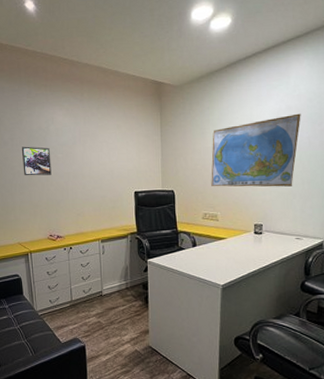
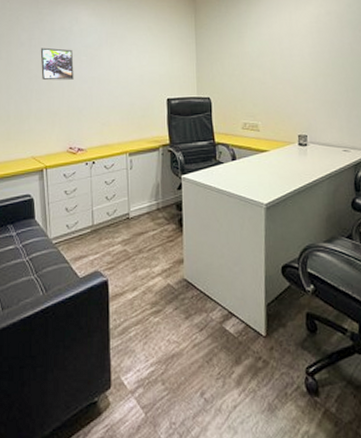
world map: present [211,113,301,187] -> none [250,19,341,95]

